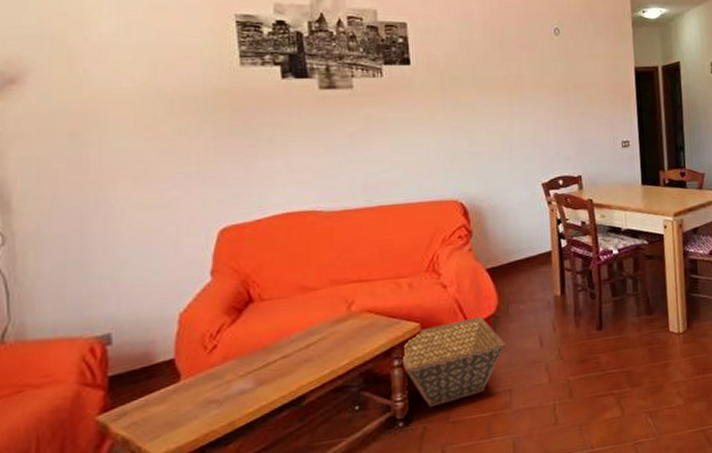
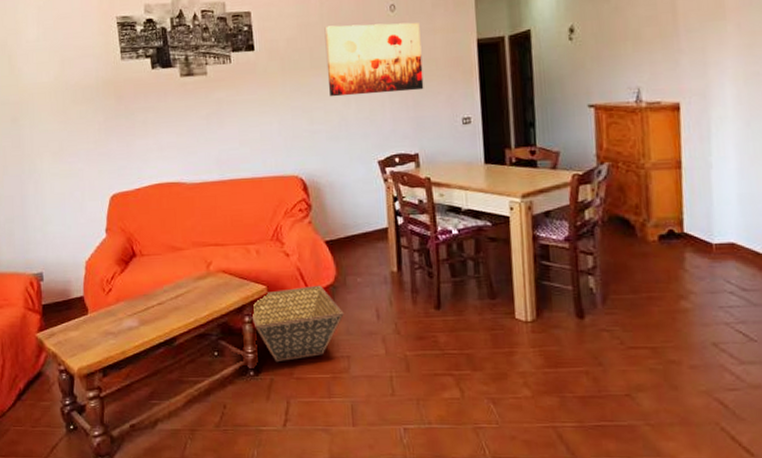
wall art: none [488,44,587,118] -> present [324,22,424,97]

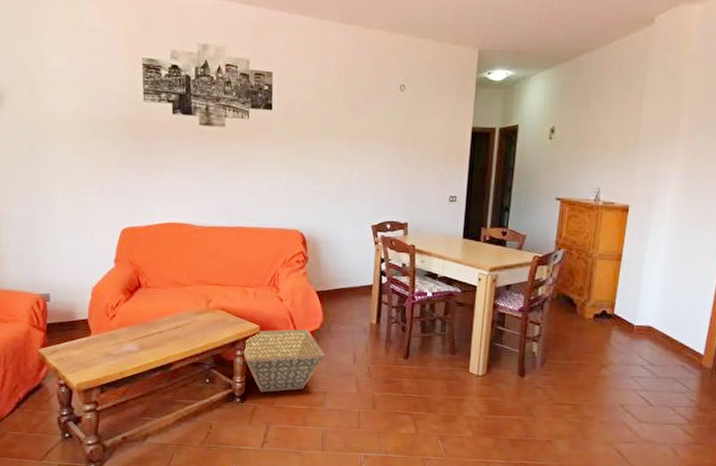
wall art: present [324,22,424,97] -> none [336,96,424,167]

